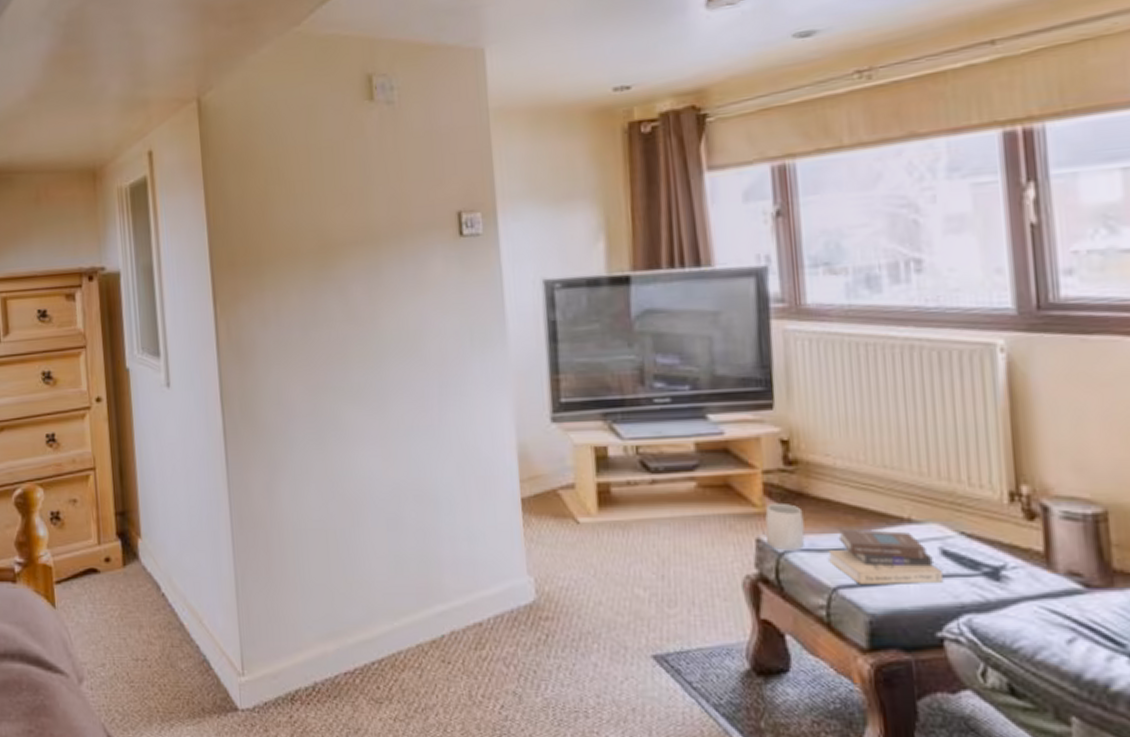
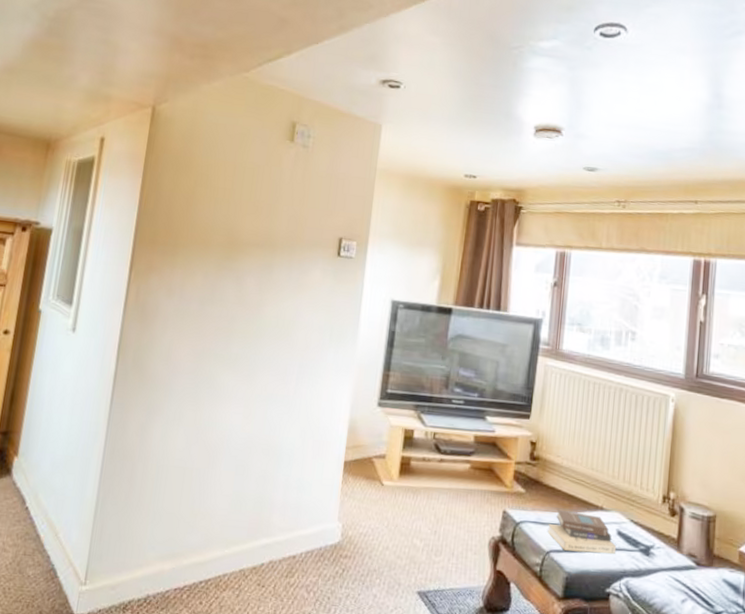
mug: present [765,502,805,553] -> none [510,486,537,523]

